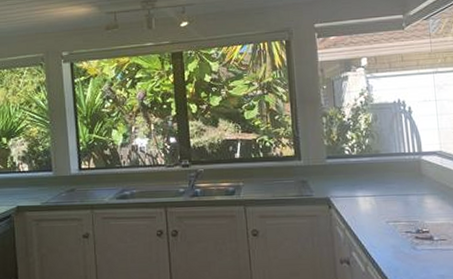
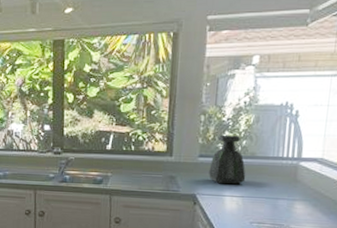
bottle: none [338,134,375,185] -> present [209,134,246,184]

